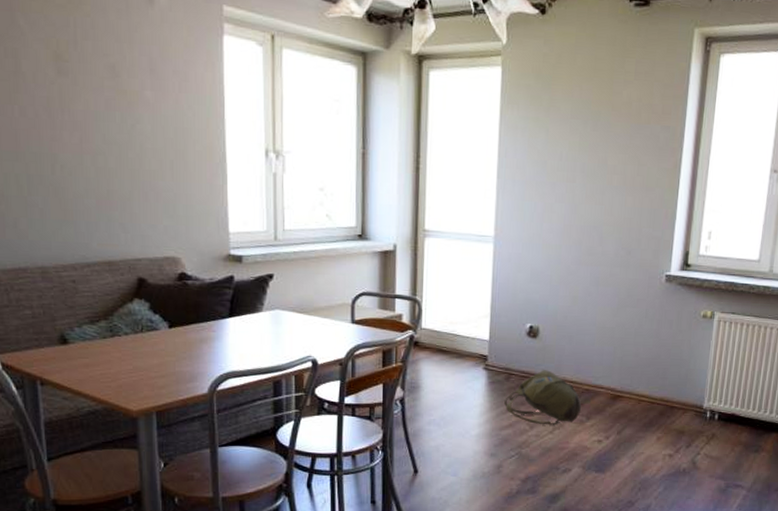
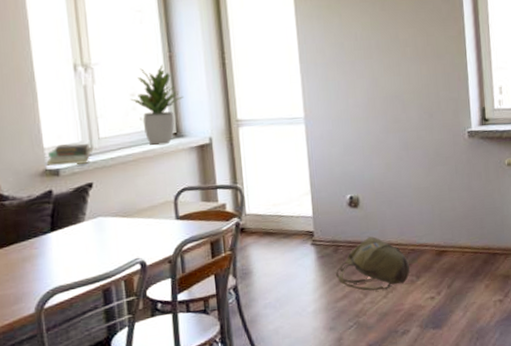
books: none [230,231,276,255] -> present [46,143,93,166]
potted plant: none [318,161,373,246] -> present [130,64,184,146]

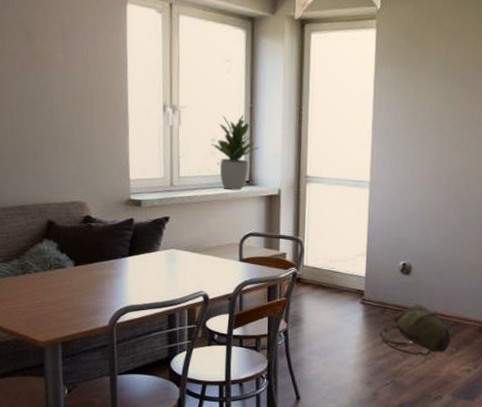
books: present [46,143,93,166] -> none [131,178,172,199]

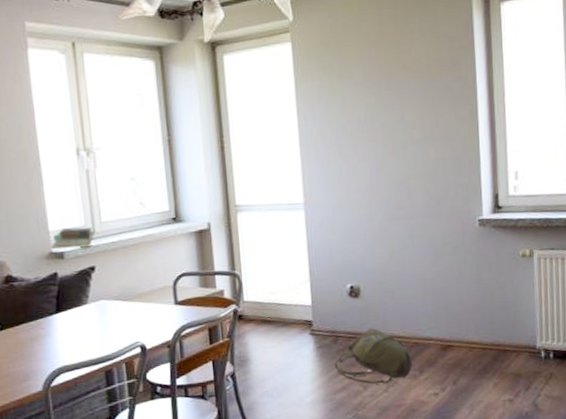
books: none [131,178,172,199] -> present [51,227,95,249]
potted plant: present [210,114,260,191] -> none [130,148,183,231]

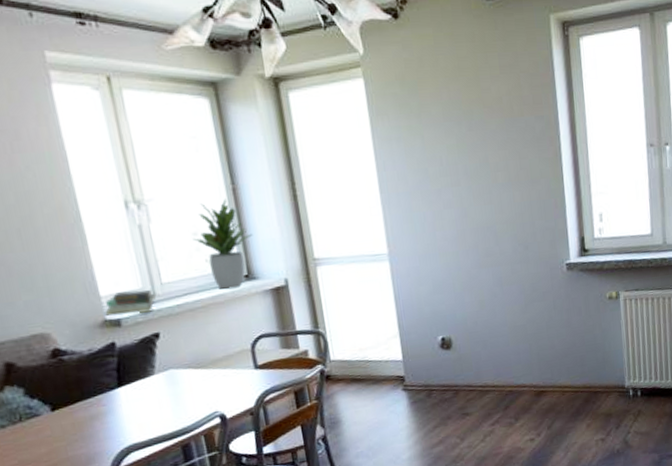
potted plant: none [130,148,183,231] -> present [192,198,253,290]
backpack: present [335,328,412,384] -> none [430,379,508,436]

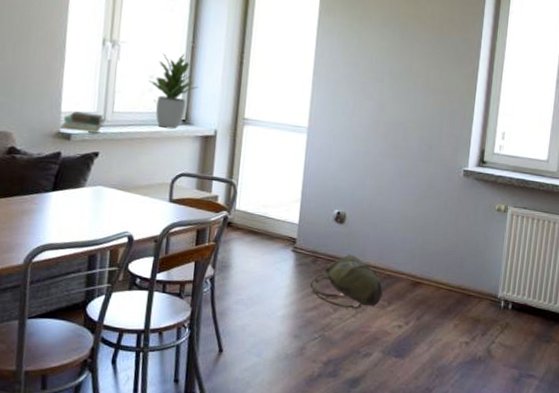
backpack: none [430,379,508,436] -> present [310,254,383,309]

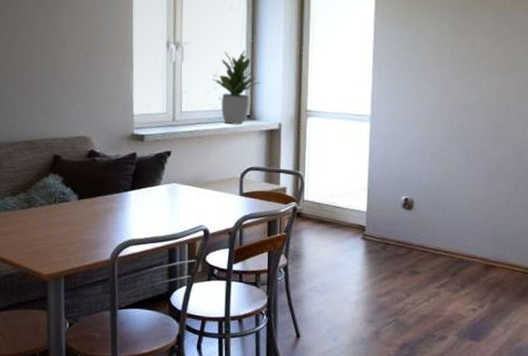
books: present [60,111,105,134] -> none [134,113,174,134]
backpack: present [310,254,383,309] -> none [382,240,455,294]

